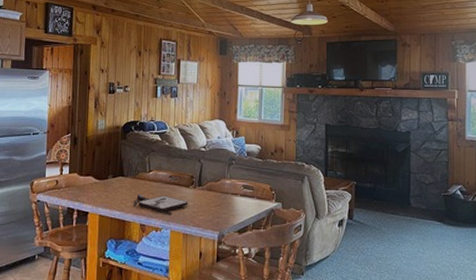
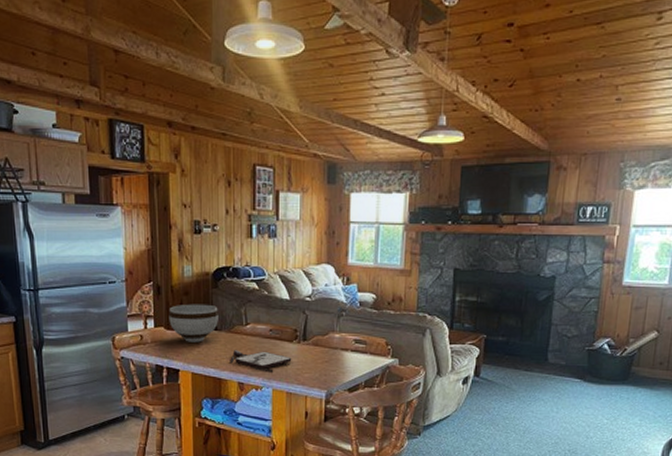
bowl: none [82,153,126,187] -> present [169,304,218,342]

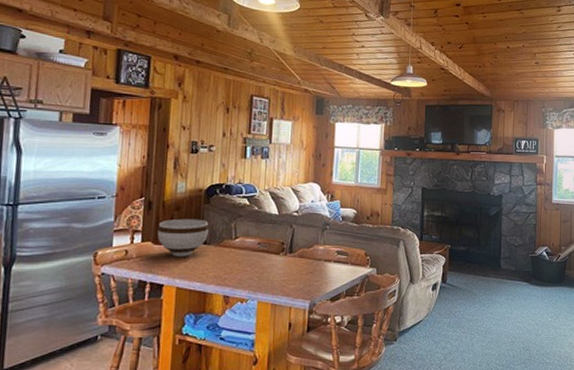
board game: present [230,350,292,373] -> none [216,263,278,285]

